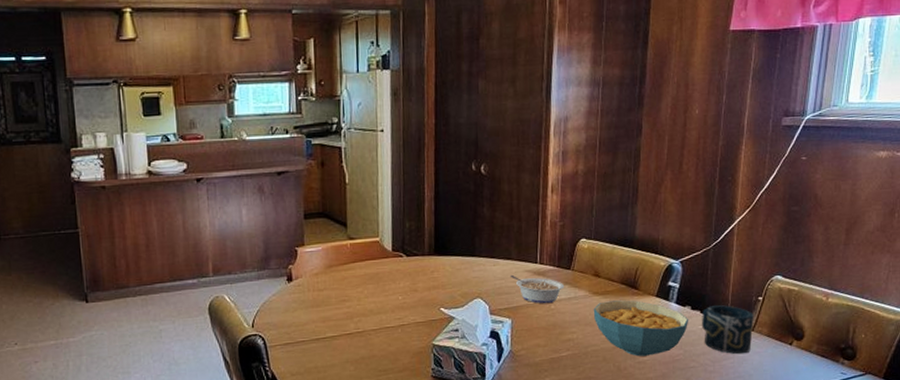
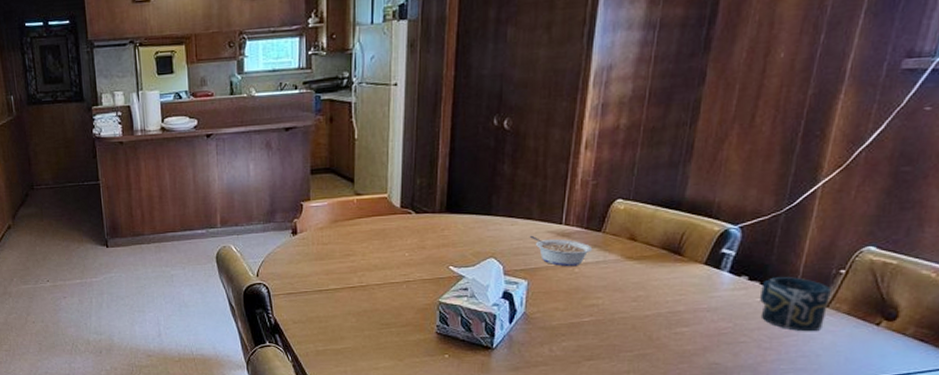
cereal bowl: present [593,300,689,357] -> none [624,266,745,327]

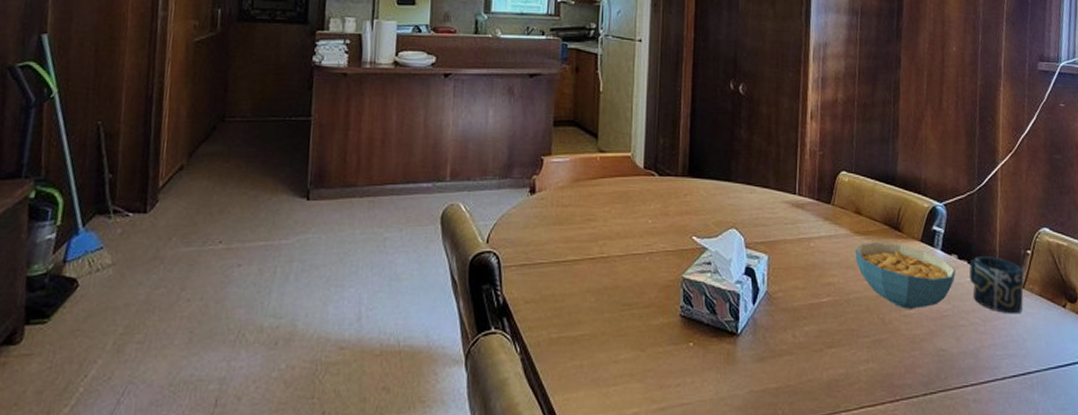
legume: present [529,235,593,267] -> none [767,205,825,241]
cereal bowl: none [624,266,745,327] -> present [854,243,956,309]

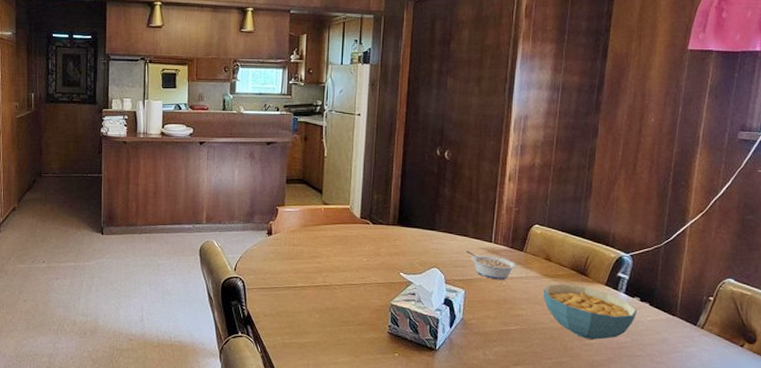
legume: none [767,205,825,241] -> present [465,250,517,280]
cup: present [969,256,1024,314] -> none [649,300,704,350]

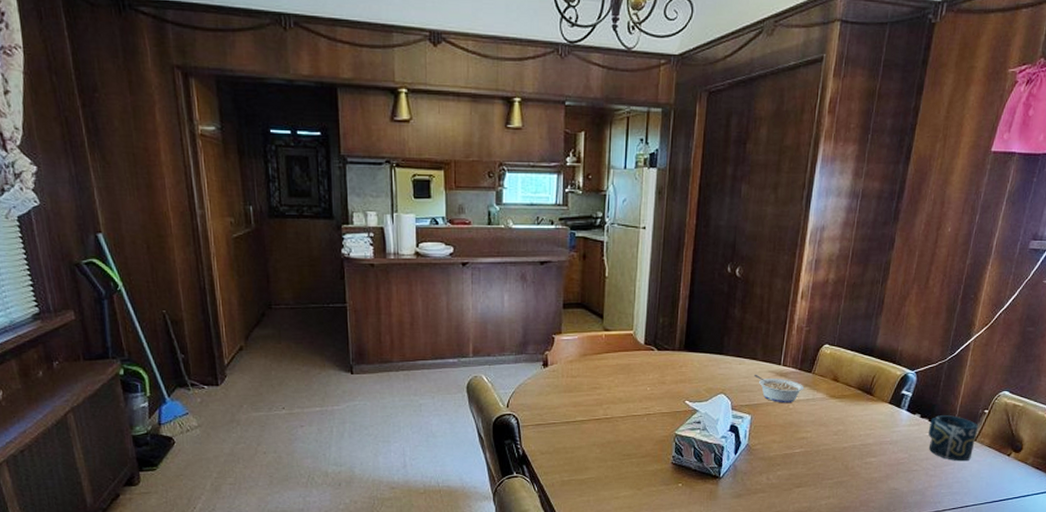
cereal bowl: present [543,284,638,340] -> none [828,405,918,457]
cup: none [649,300,704,350] -> present [928,415,978,462]

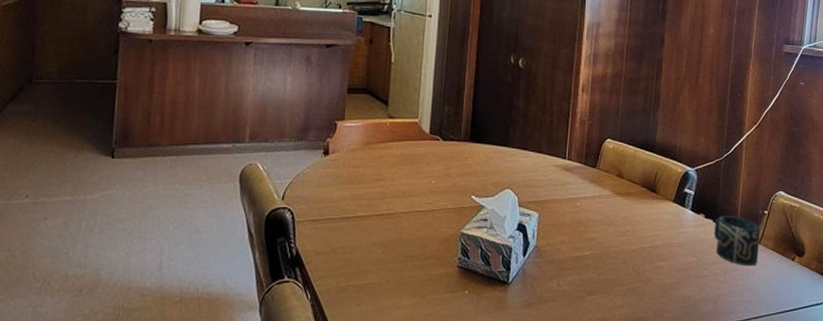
legume: present [753,374,805,403] -> none [539,168,590,200]

